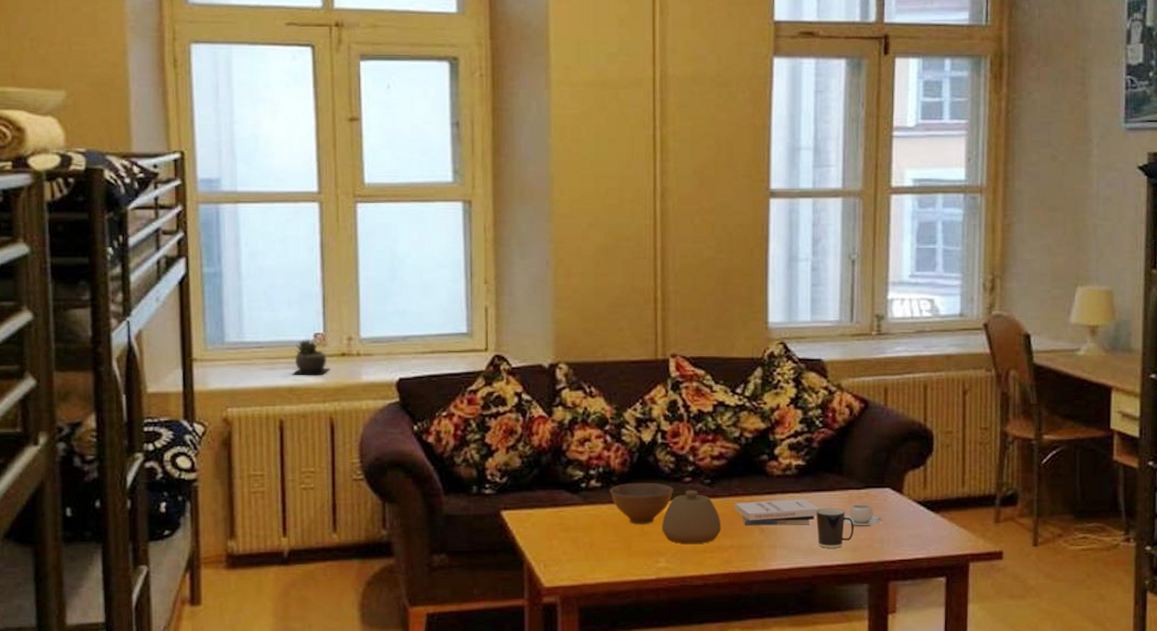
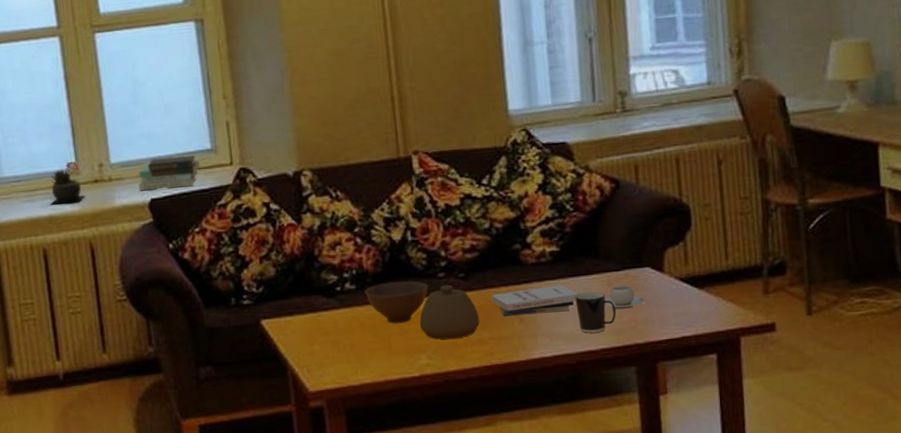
books: none [387,337,454,369] -> present [138,155,200,191]

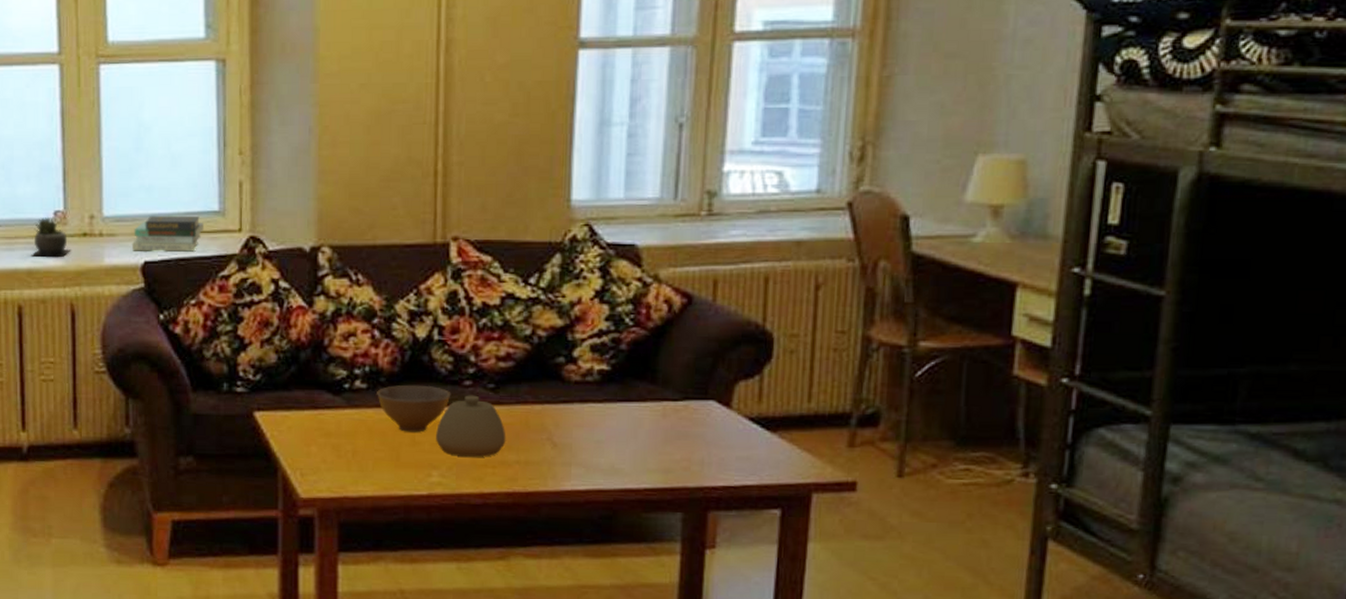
books: present [490,285,579,317] -> none [521,409,627,441]
mug: present [575,292,617,333] -> none [621,422,668,469]
teacup: present [604,285,644,309] -> none [655,418,703,446]

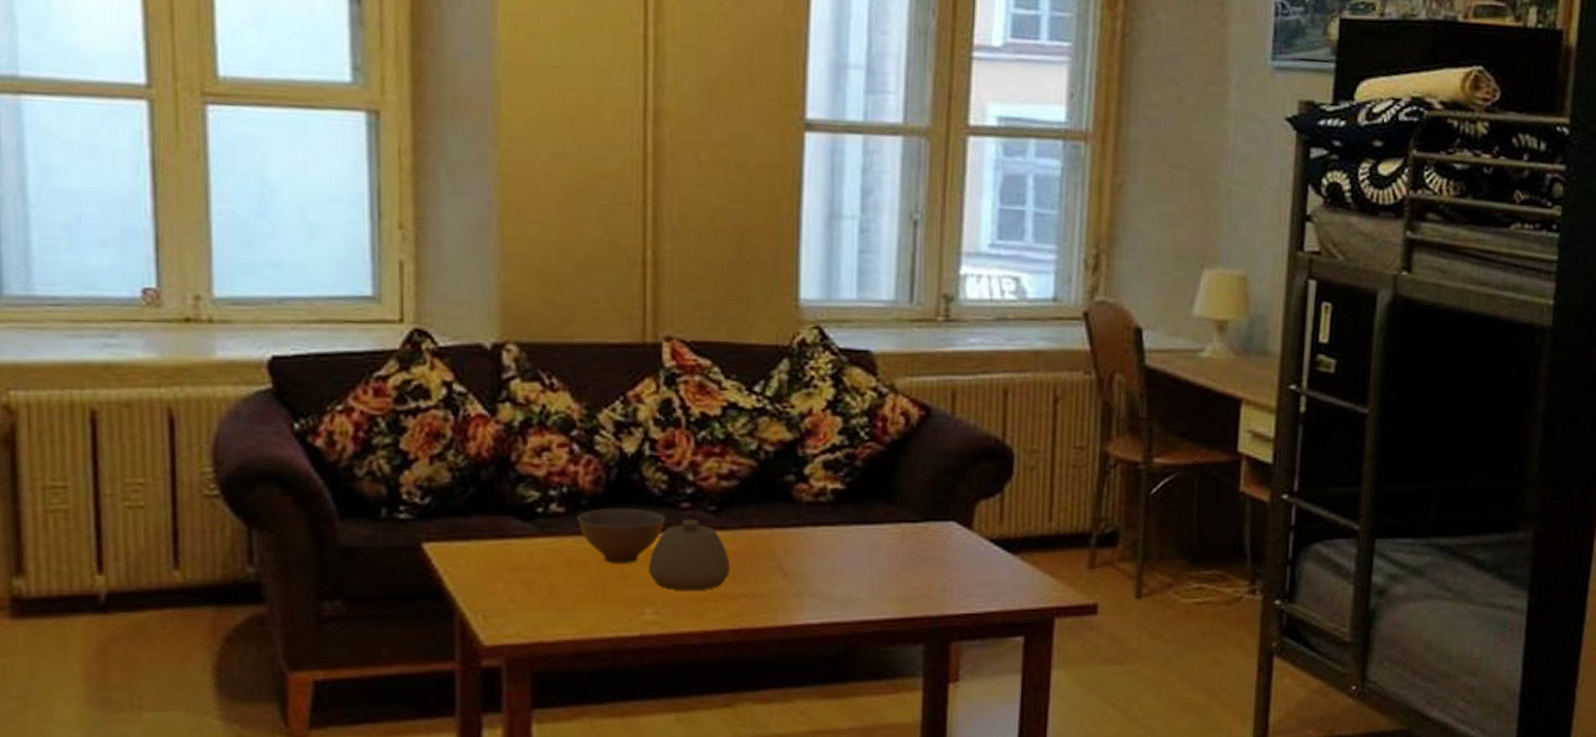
succulent plant: present [30,217,71,258] -> none [108,296,168,349]
books: present [131,215,205,252] -> none [254,298,354,346]

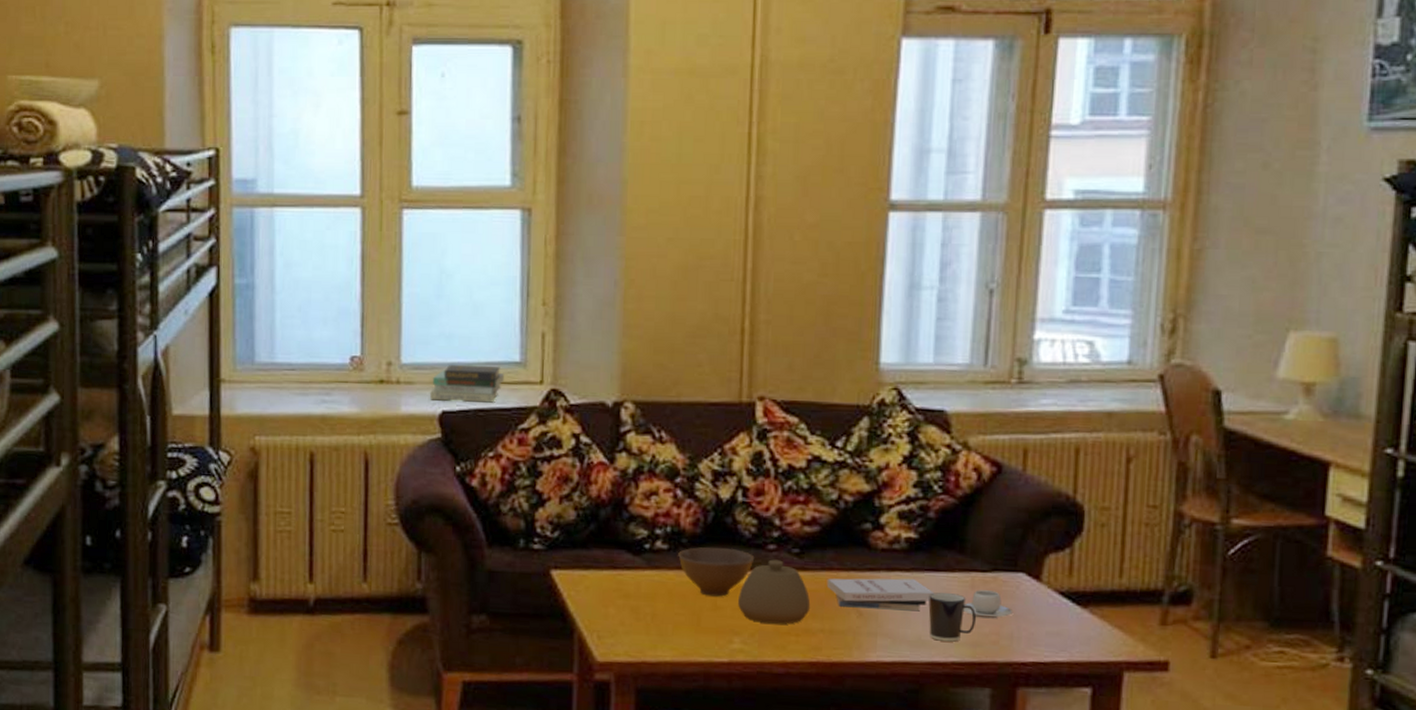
books: none [254,298,354,346] -> present [429,364,505,403]
books: none [747,533,864,568] -> present [826,578,935,612]
mug: none [858,547,908,598] -> present [928,592,977,642]
teacup: none [894,541,944,571] -> present [963,590,1012,619]

